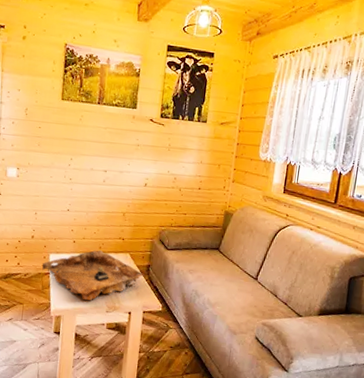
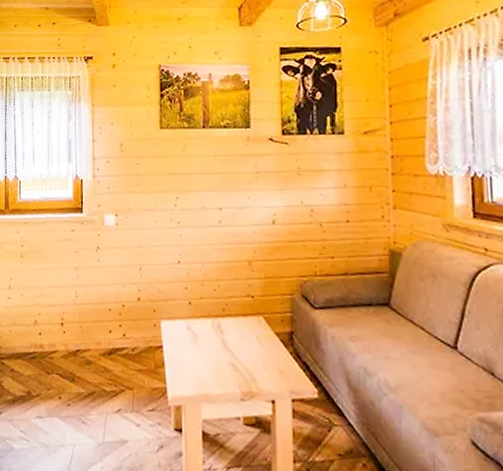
decorative tray: present [42,250,144,301] -> none [152,313,287,385]

